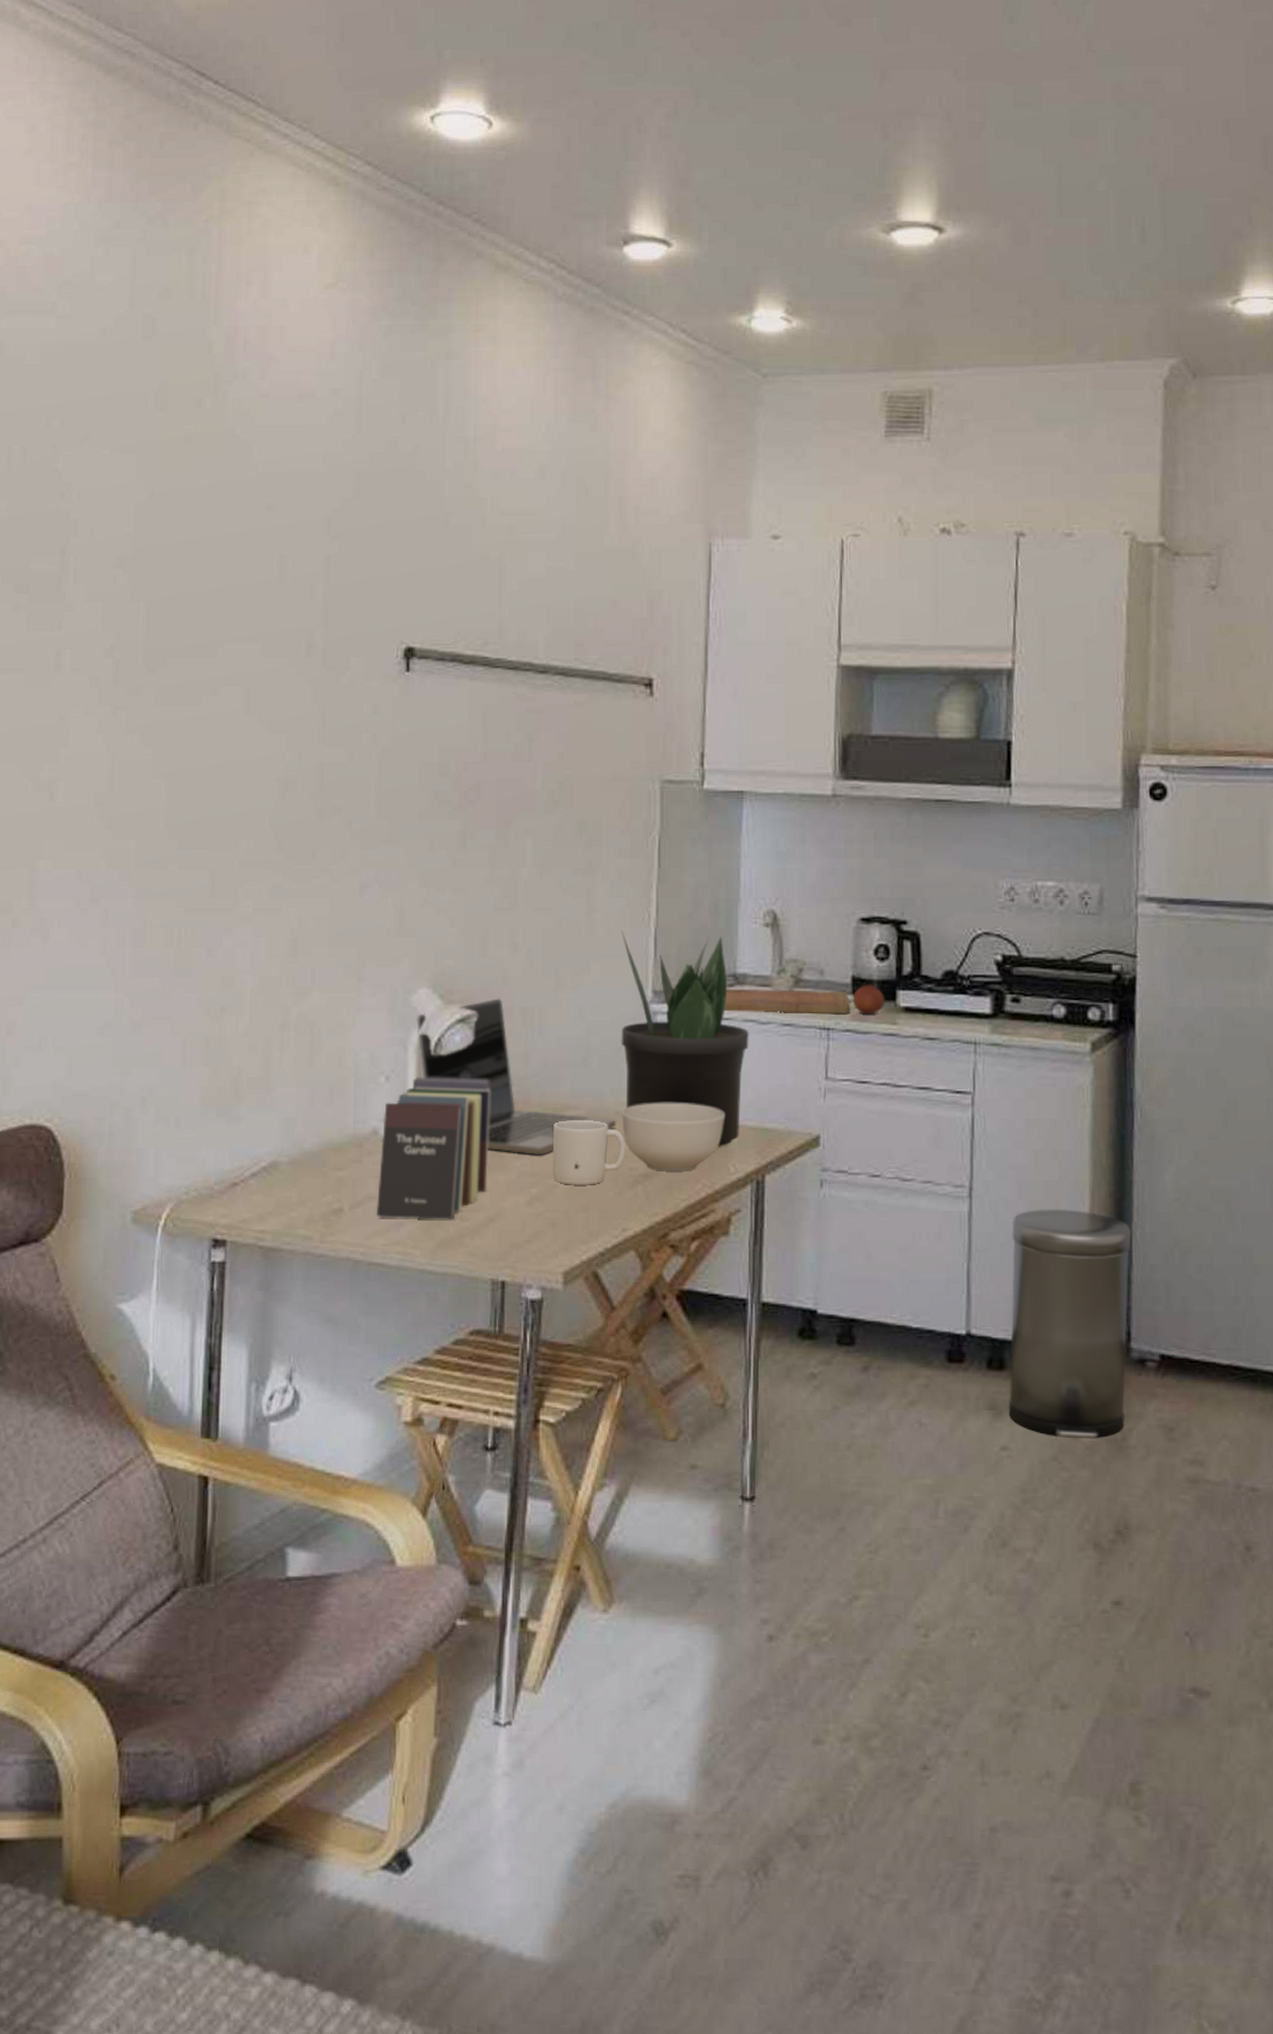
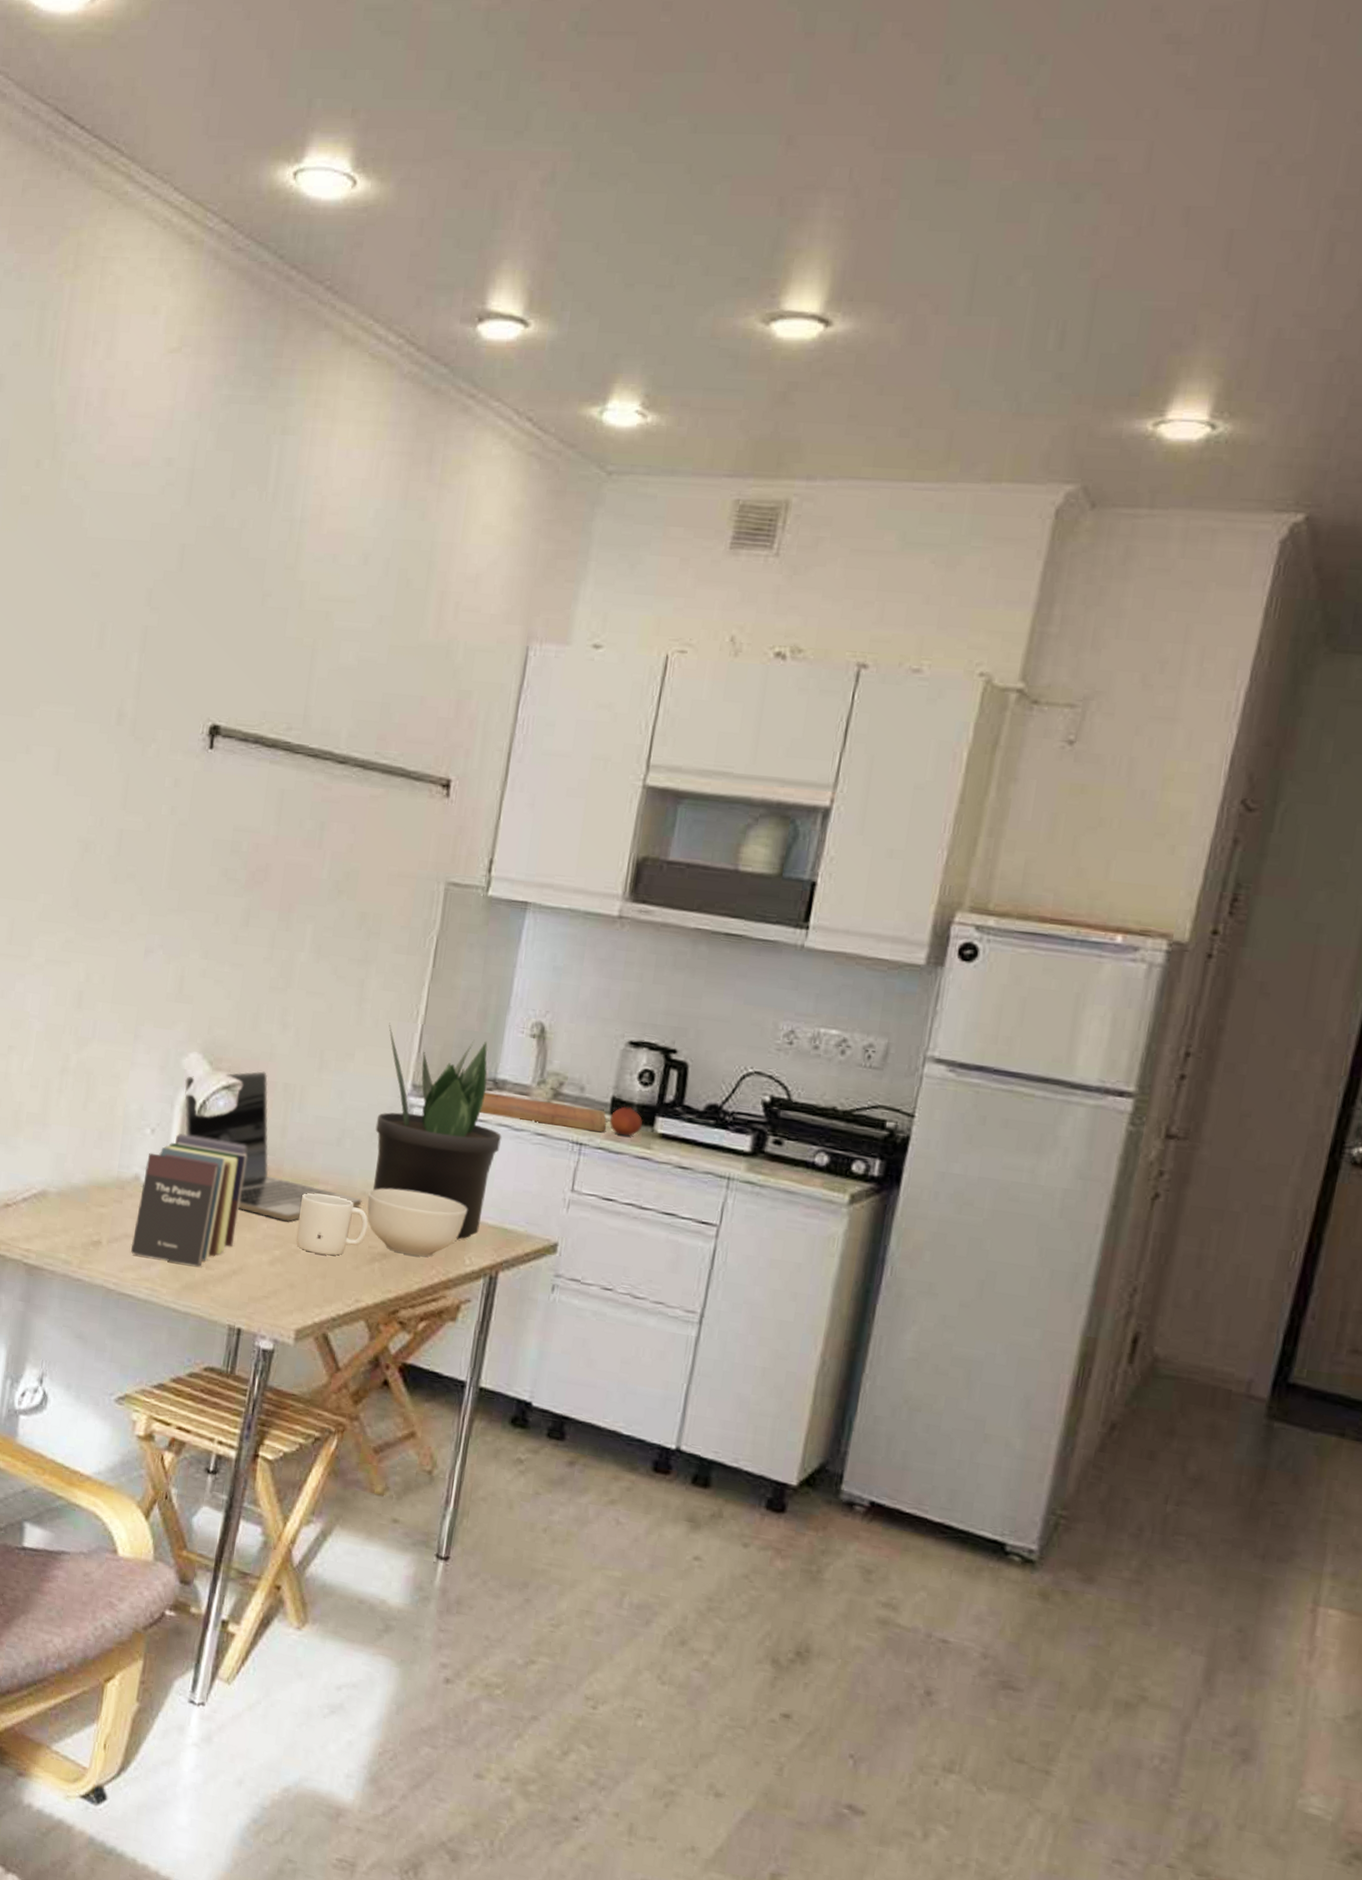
pedal bin: present [1008,1210,1131,1439] -> none [707,1345,860,1567]

